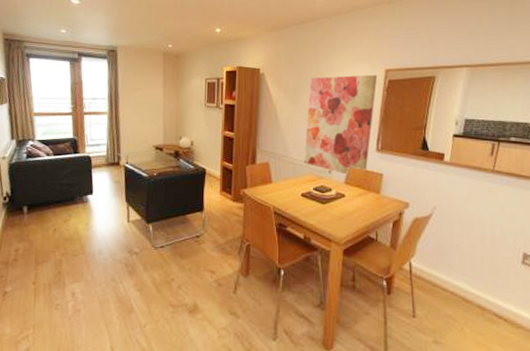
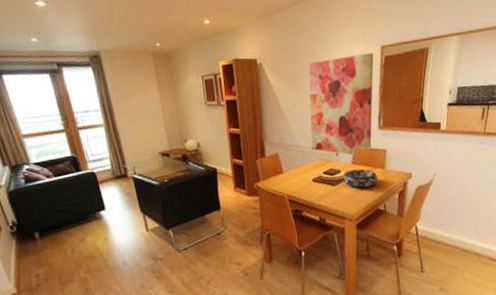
decorative bowl: none [334,190,371,211] -> present [343,169,378,188]

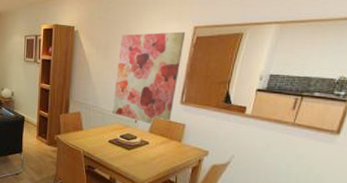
decorative bowl: present [343,169,378,188] -> none [139,138,173,157]

